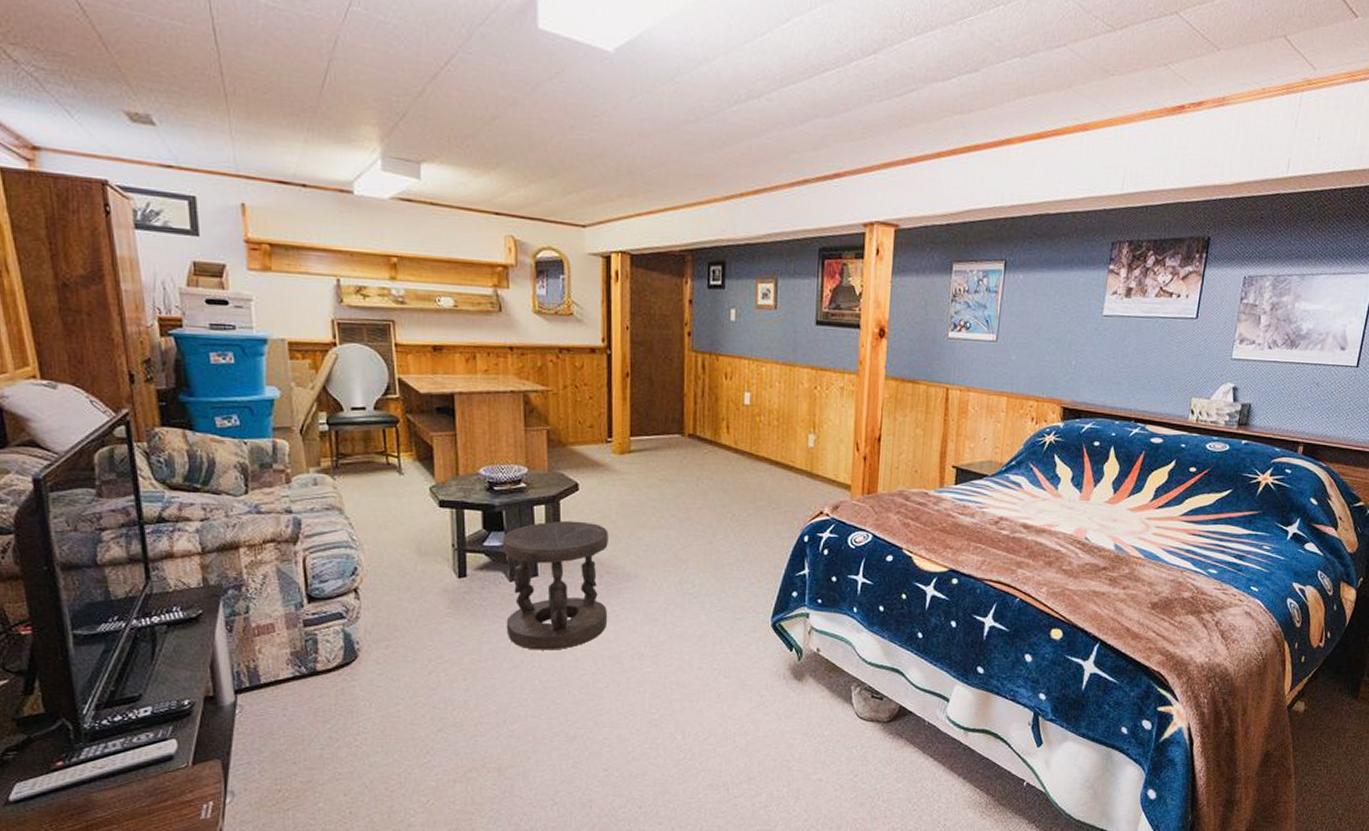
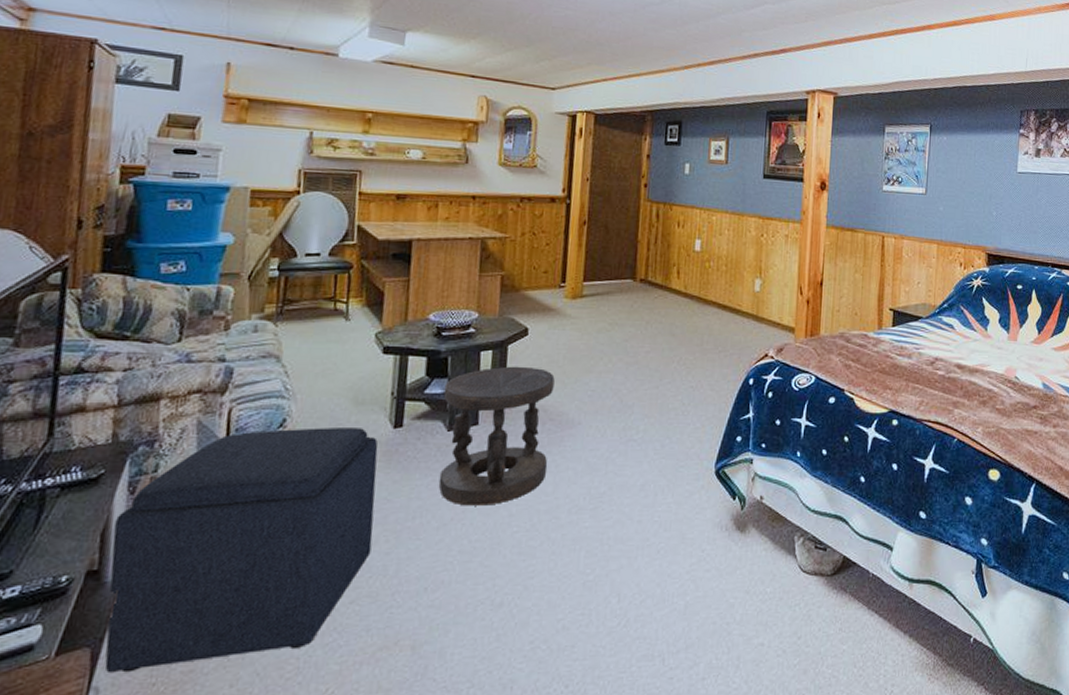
ottoman: none [220,576,451,781] -> present [104,428,379,674]

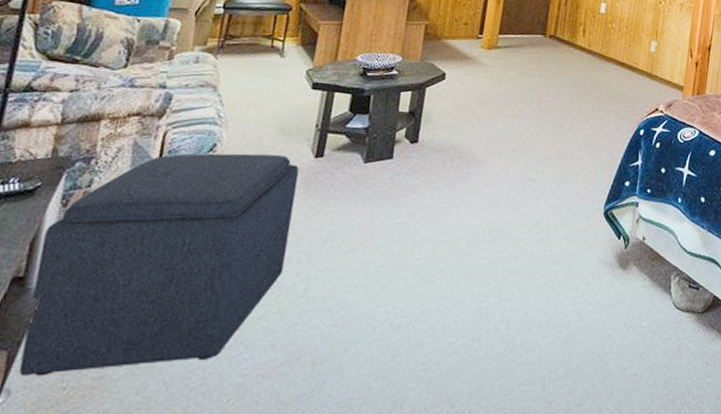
stool: present [438,366,555,506] -> none [351,106,466,234]

